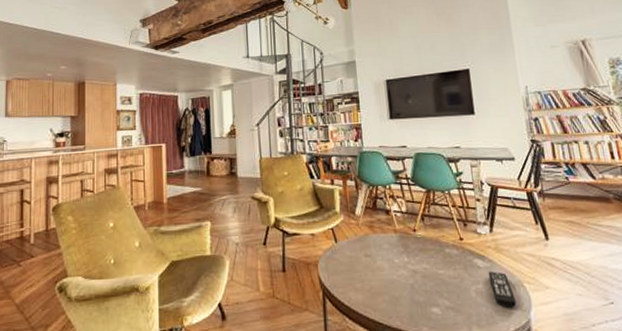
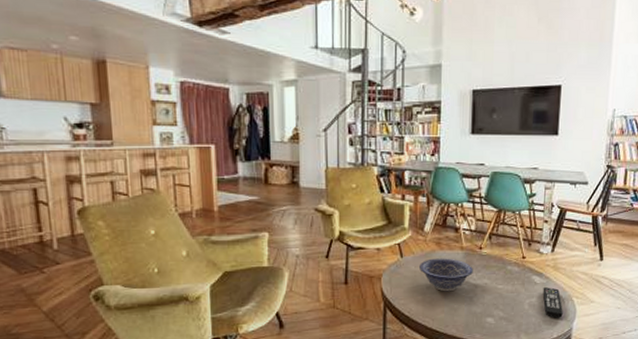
decorative bowl: none [354,242,410,279] -> present [419,258,473,292]

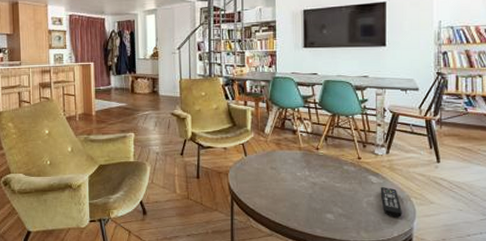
decorative bowl: present [419,258,473,292] -> none [262,157,311,188]

